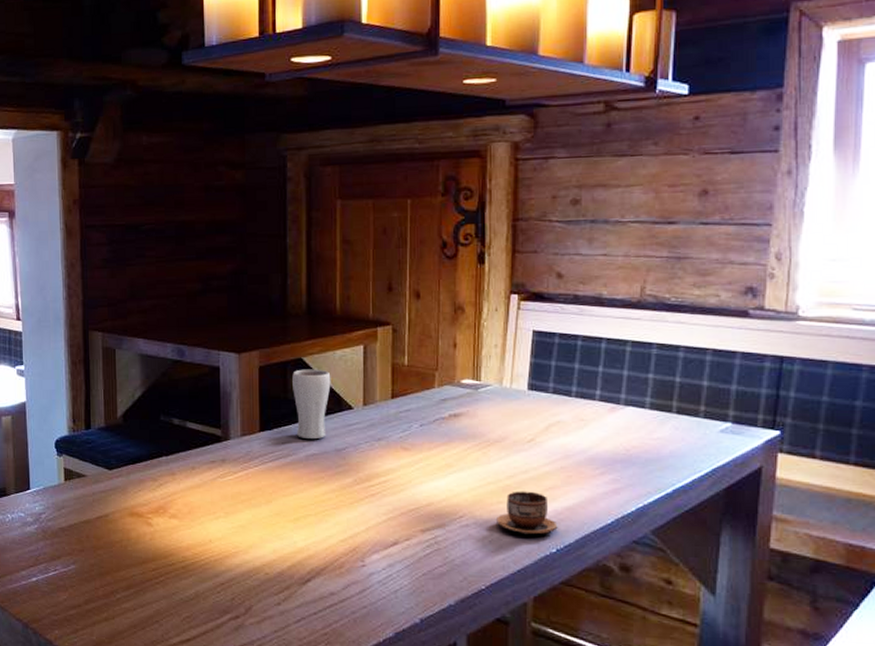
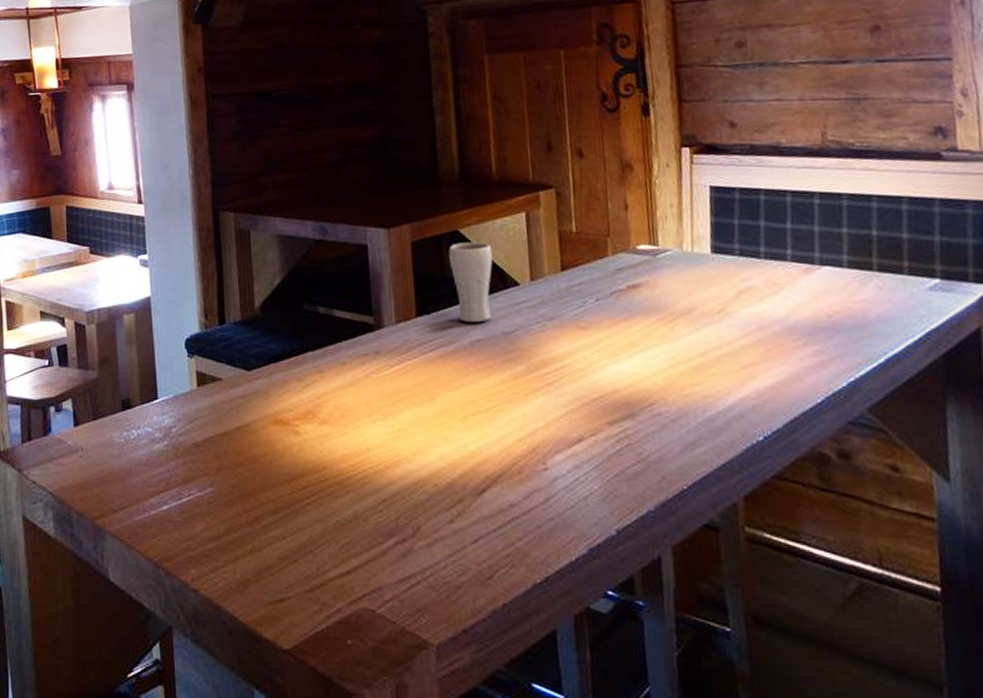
cup: present [497,491,558,535] -> none [692,369,762,421]

